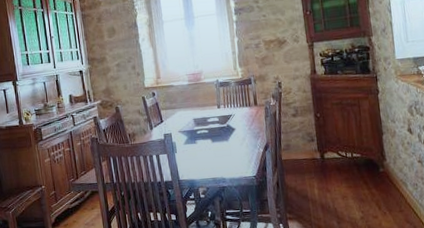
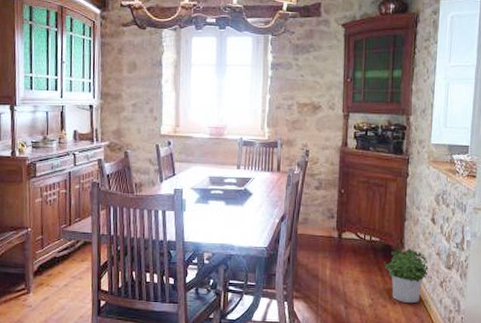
potted plant: none [368,160,415,212] -> present [383,247,430,304]

